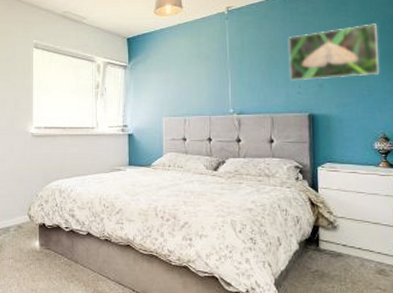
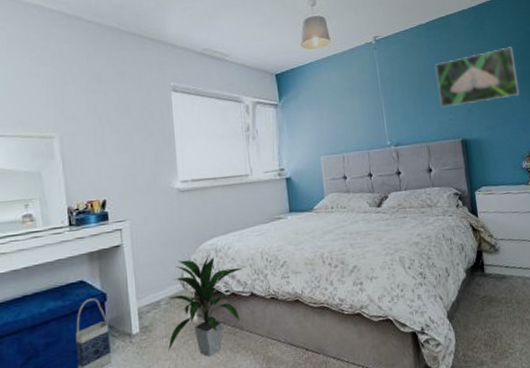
indoor plant: none [13,194,82,282] -> present [168,254,242,357]

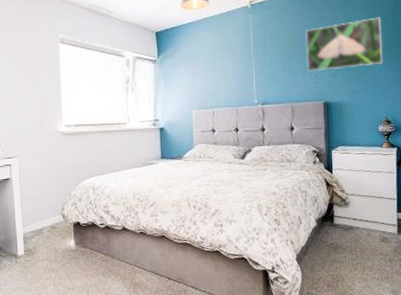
indoor plant: present [168,254,242,357] -> none [48,191,116,279]

